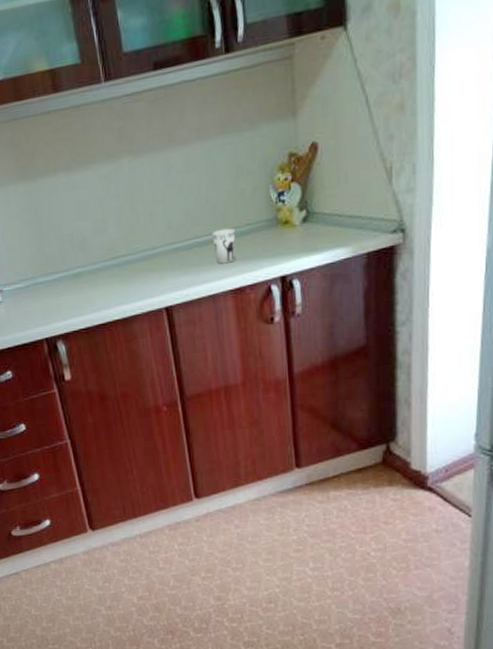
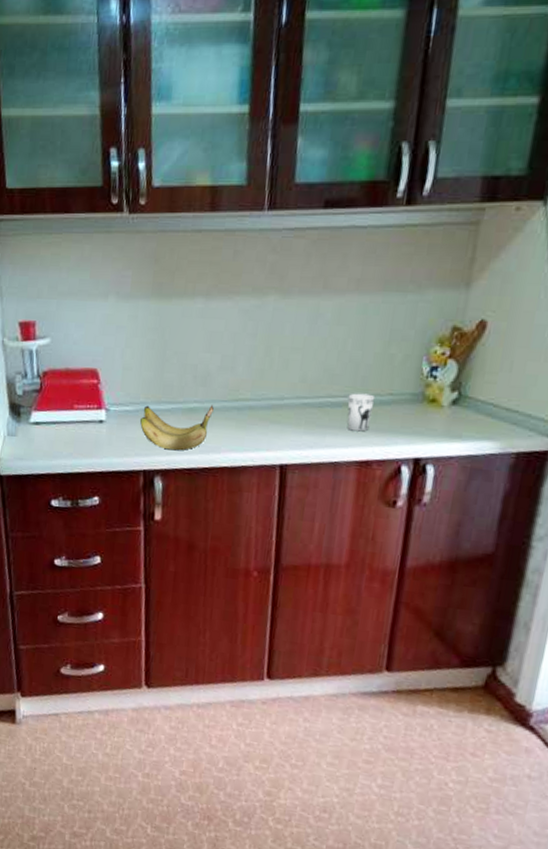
banana: none [32,267,96,316] -> present [139,405,214,451]

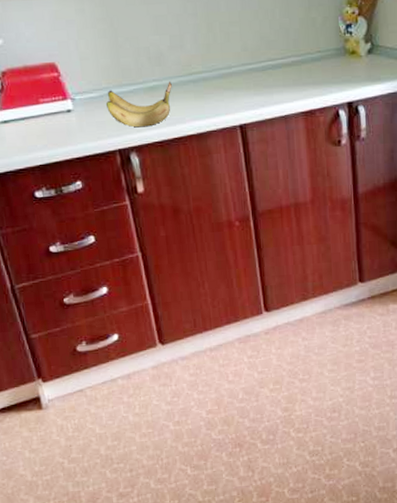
cup: present [347,393,376,432] -> none [285,53,307,87]

